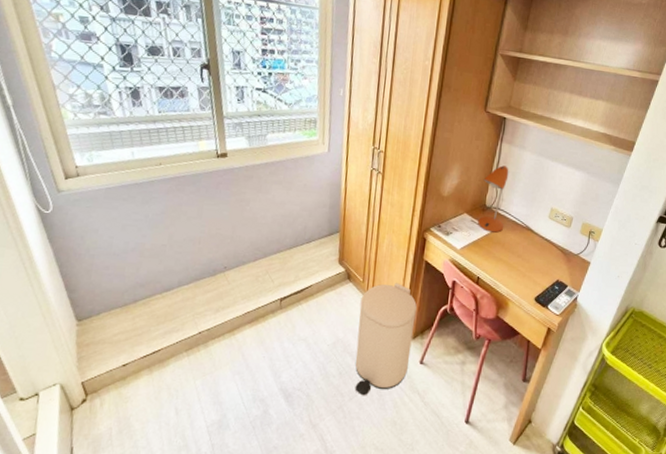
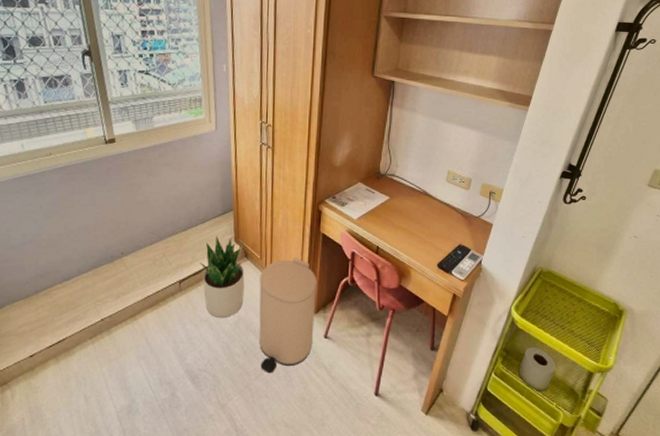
planter: none [301,256,347,339] -> present [199,236,245,319]
desk lamp: present [478,165,509,233] -> none [373,131,402,200]
toilet paper roll: none [605,384,642,427] -> present [518,348,557,391]

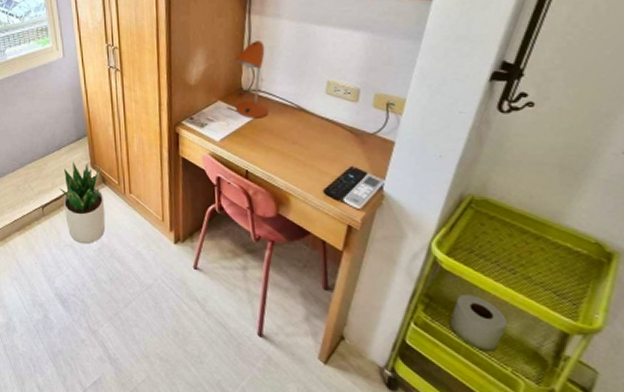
pedal bin: present [259,258,317,374] -> none [119,183,182,303]
desk lamp: none [373,131,402,200] -> present [234,40,269,119]

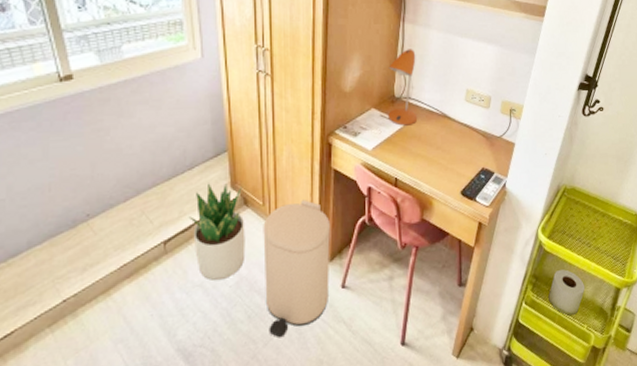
pedal bin: none [119,183,182,303] -> present [263,200,330,338]

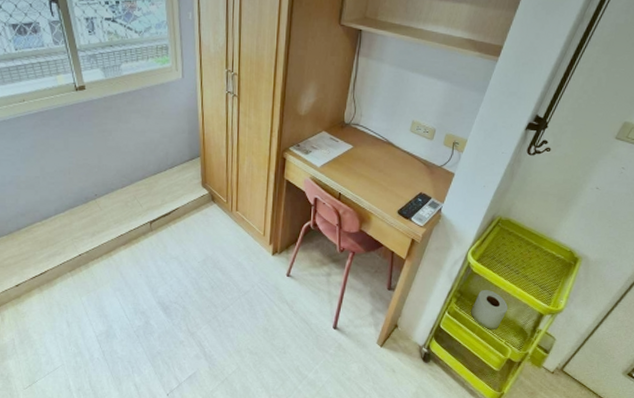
planter: present [188,183,246,281] -> none [168,180,212,257]
pedal bin: present [263,200,330,338] -> none [225,202,280,307]
desk lamp: present [388,49,418,126] -> none [337,80,367,149]

